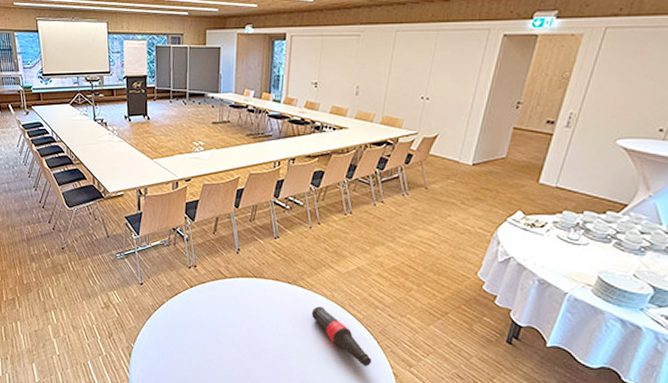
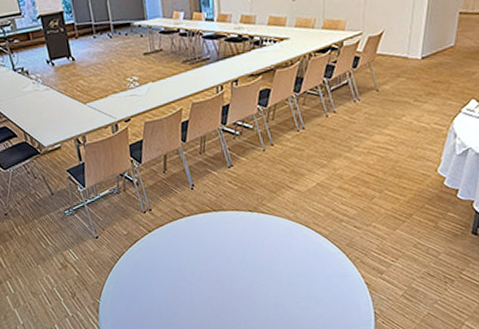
bottle: present [311,306,372,367] -> none [276,229,344,282]

